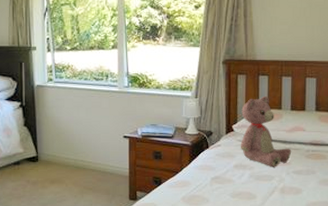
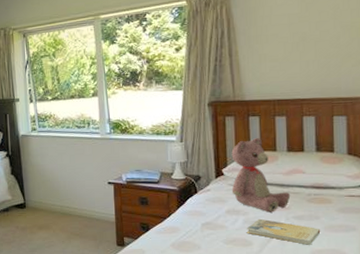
book: none [251,173,316,198] -> present [246,218,321,245]

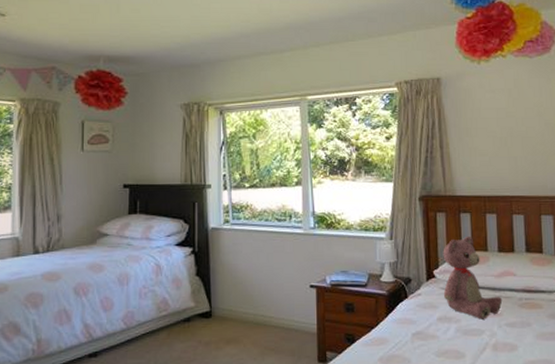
book: present [246,218,321,245] -> none [458,326,533,356]

